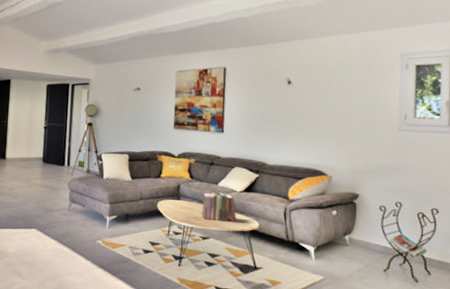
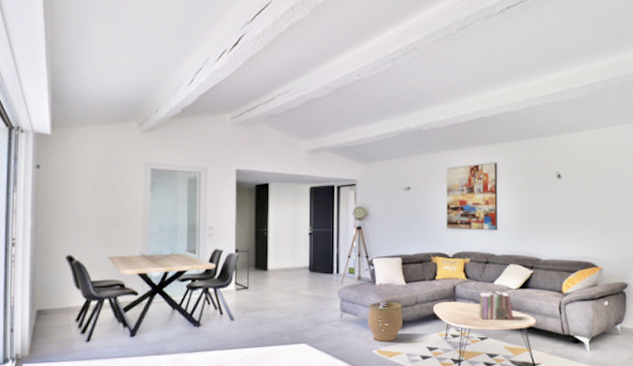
basket: none [94,195,128,234] -> present [368,301,404,342]

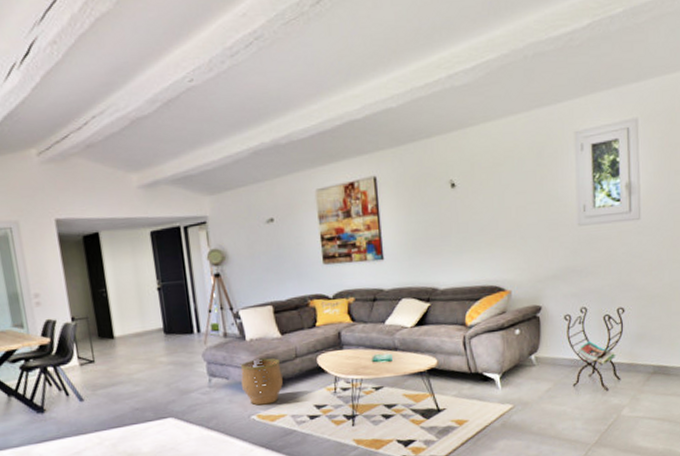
books: present [479,291,514,320] -> none [369,331,412,367]

